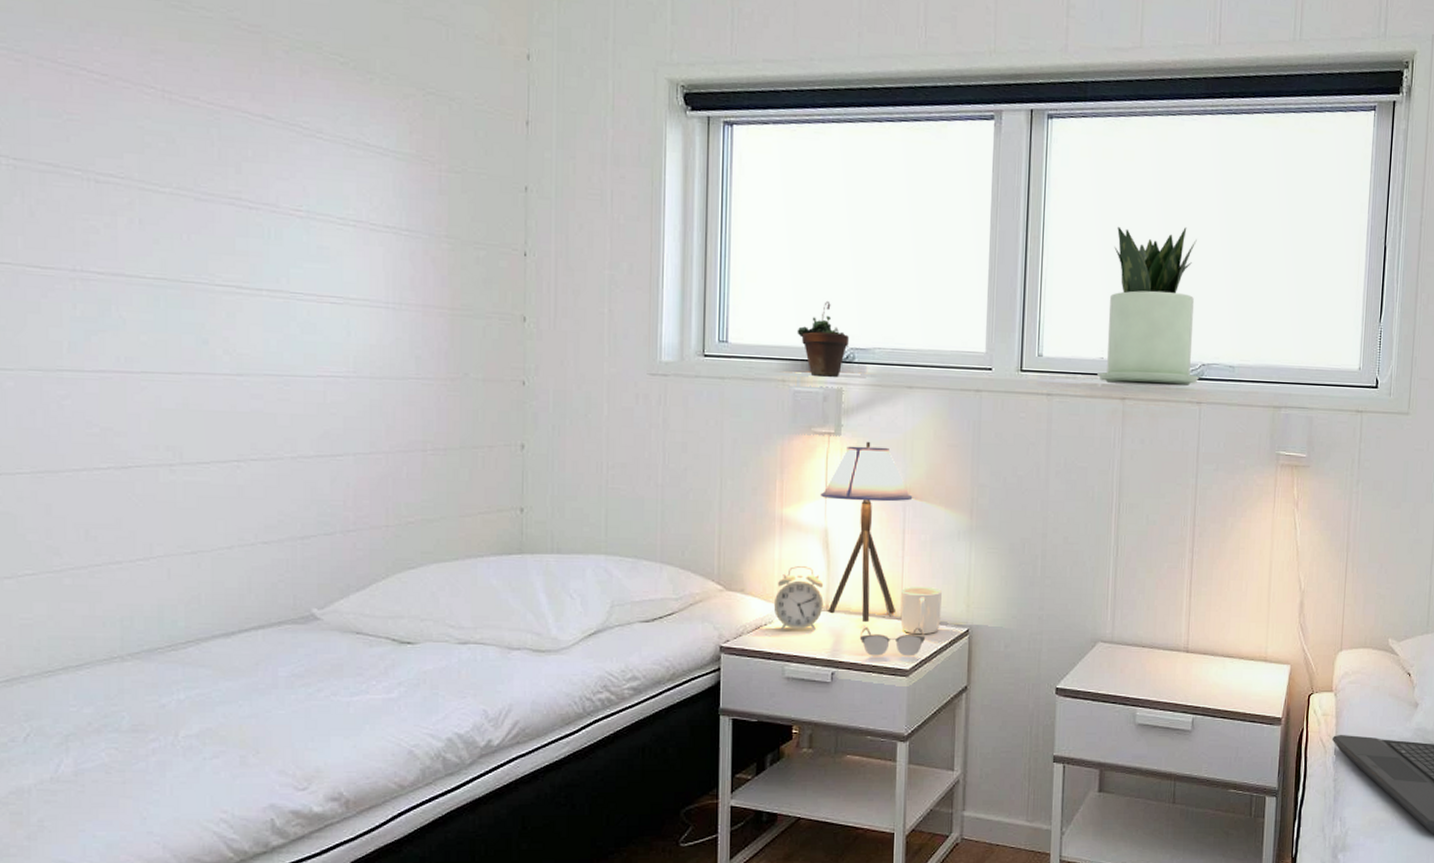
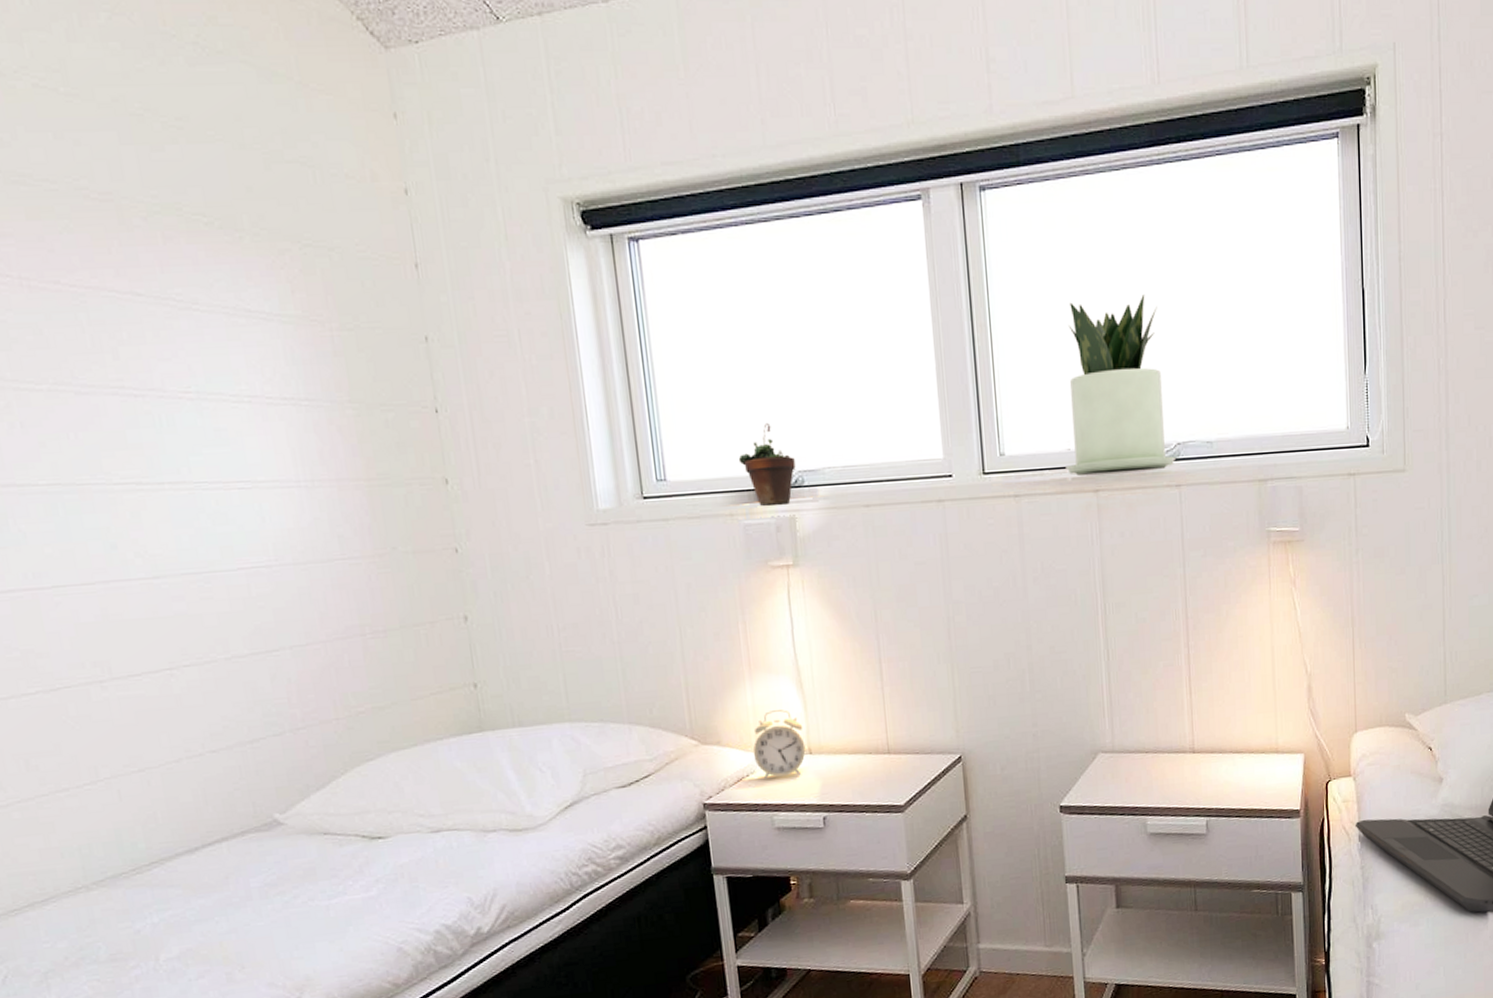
table lamp: present [820,442,913,623] -> none [786,570,885,762]
eyeglasses: present [859,627,926,657] -> none [847,759,918,796]
mug: present [900,586,942,635] -> none [885,715,931,768]

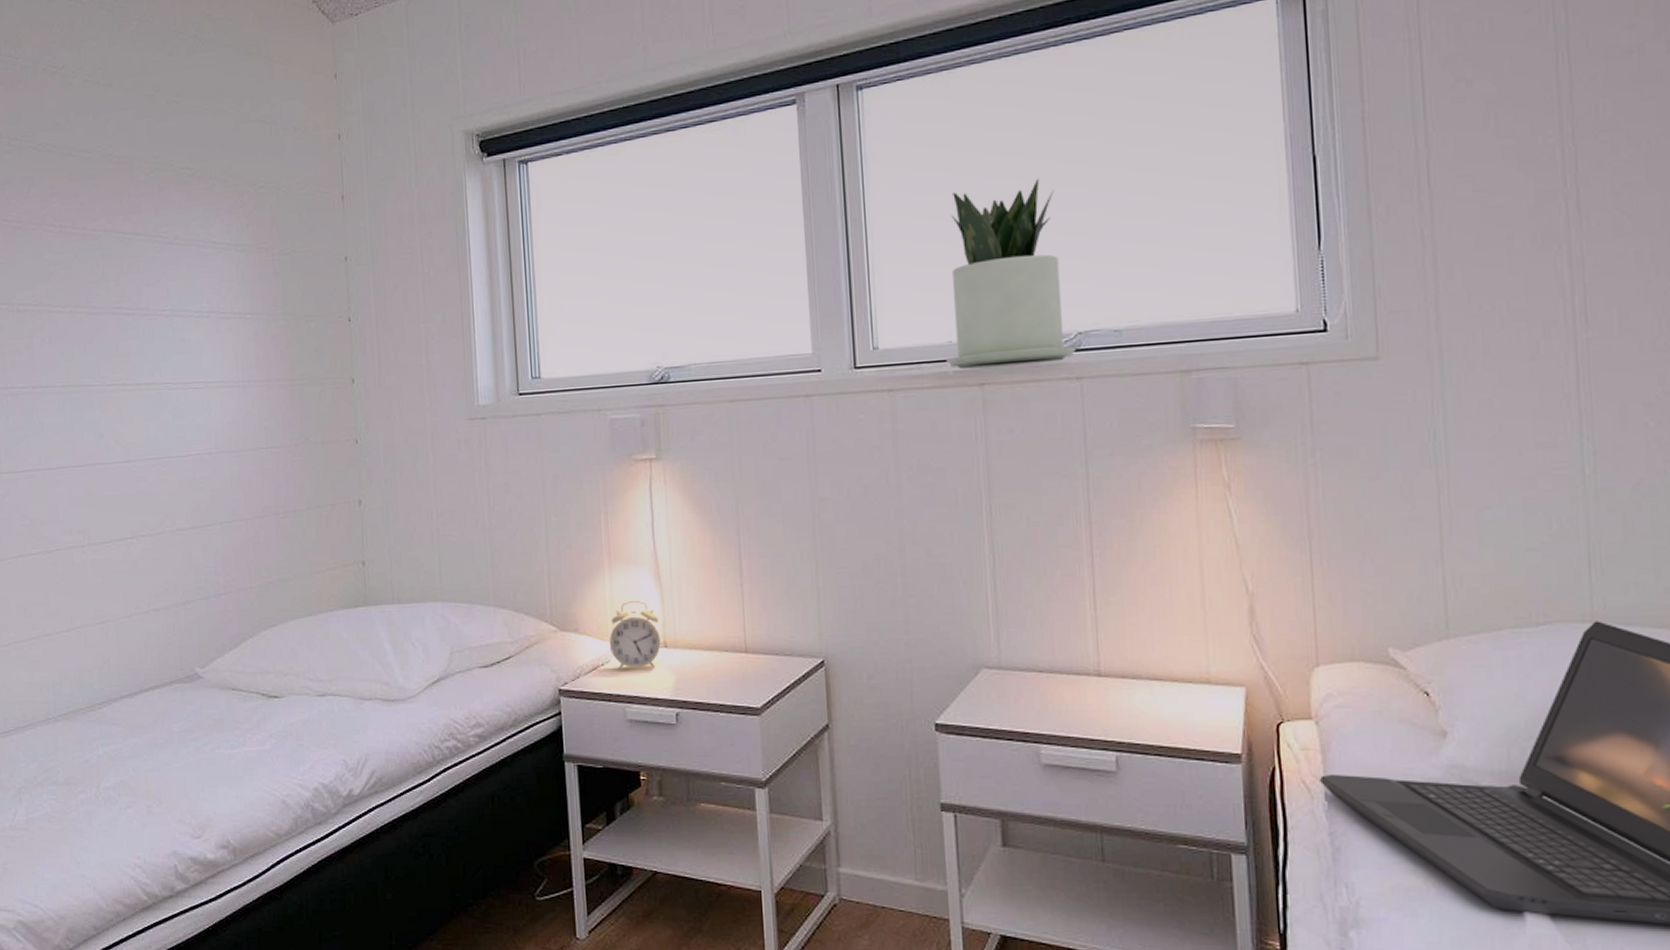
succulent plant: present [738,422,796,507] -> none [608,322,662,403]

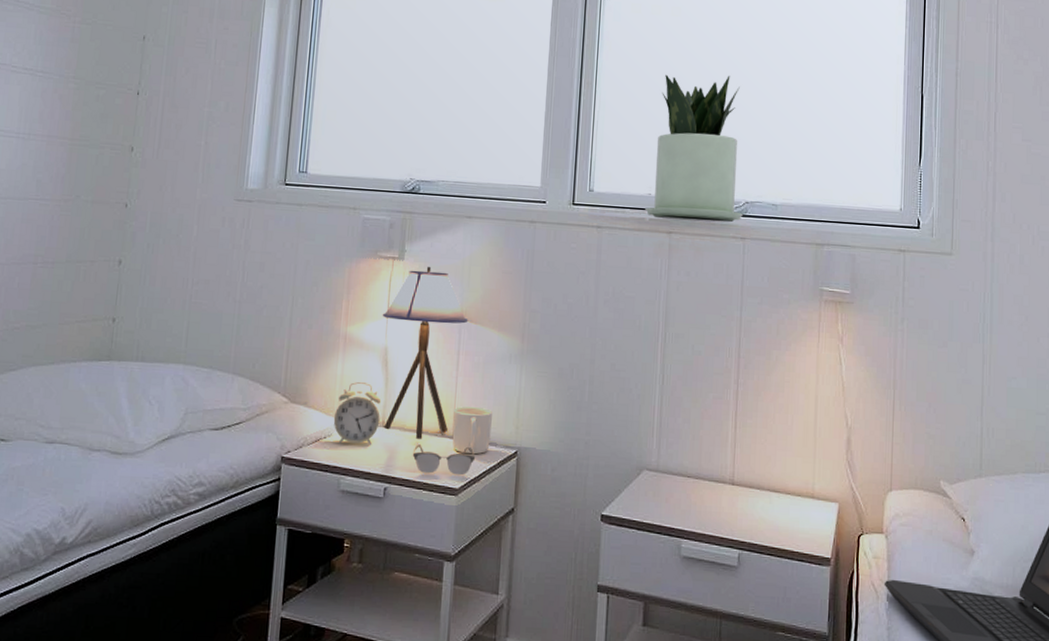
table lamp: none [646,464,747,658] -> present [382,267,468,440]
eyeglasses: none [702,660,776,694] -> present [412,444,476,476]
mug: none [743,614,791,669] -> present [452,406,492,455]

